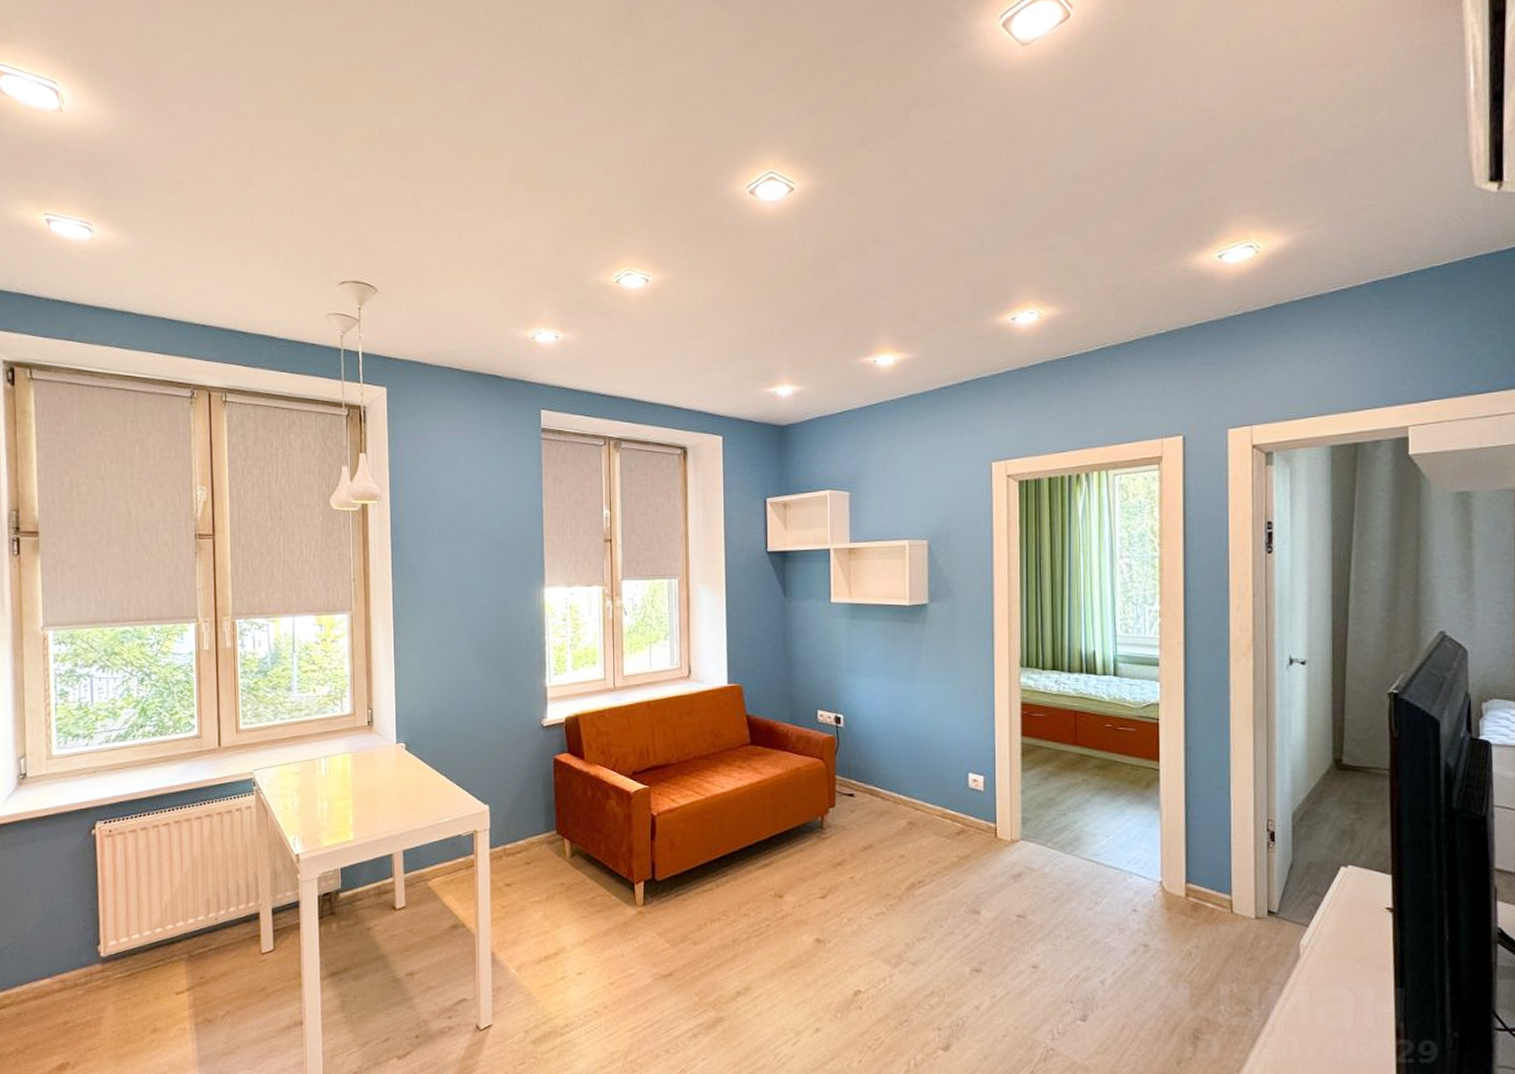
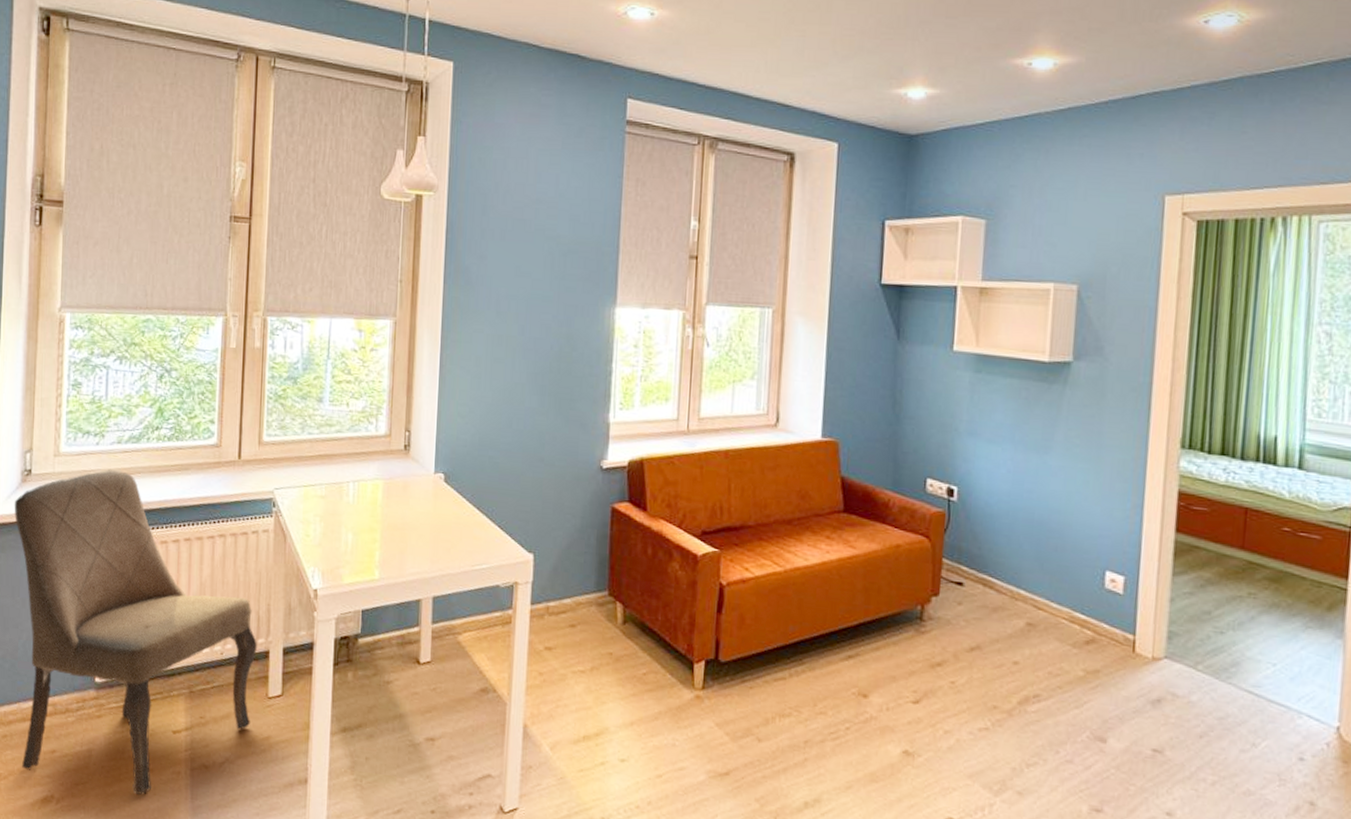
dining chair: none [12,767,248,1052] -> present [14,470,257,795]

